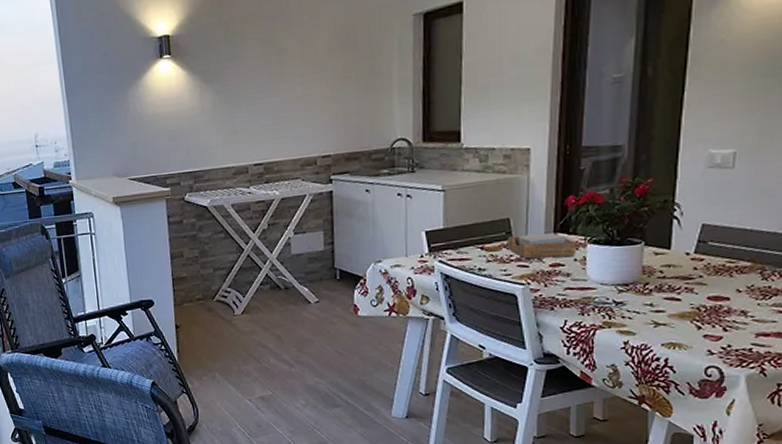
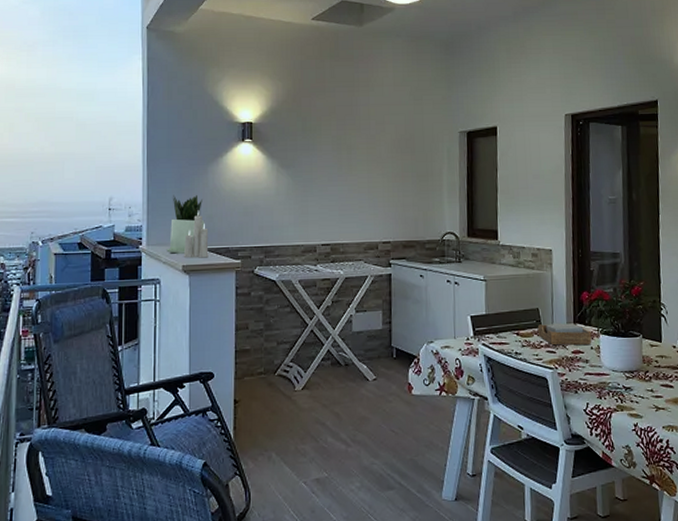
planter: none [95,123,131,187] -> present [166,195,205,254]
candle: none [111,139,138,189] -> present [183,210,209,258]

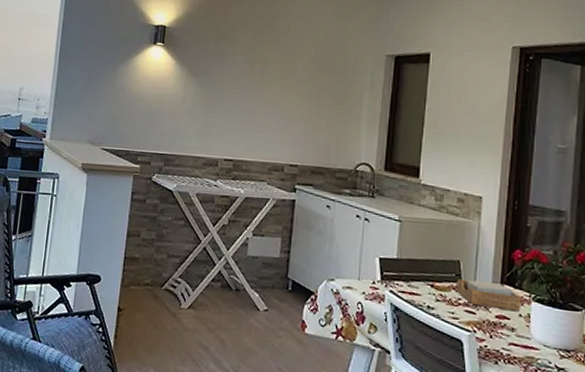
planter: present [166,195,205,254] -> none [68,91,109,152]
candle: present [183,210,209,258] -> none [83,109,111,159]

